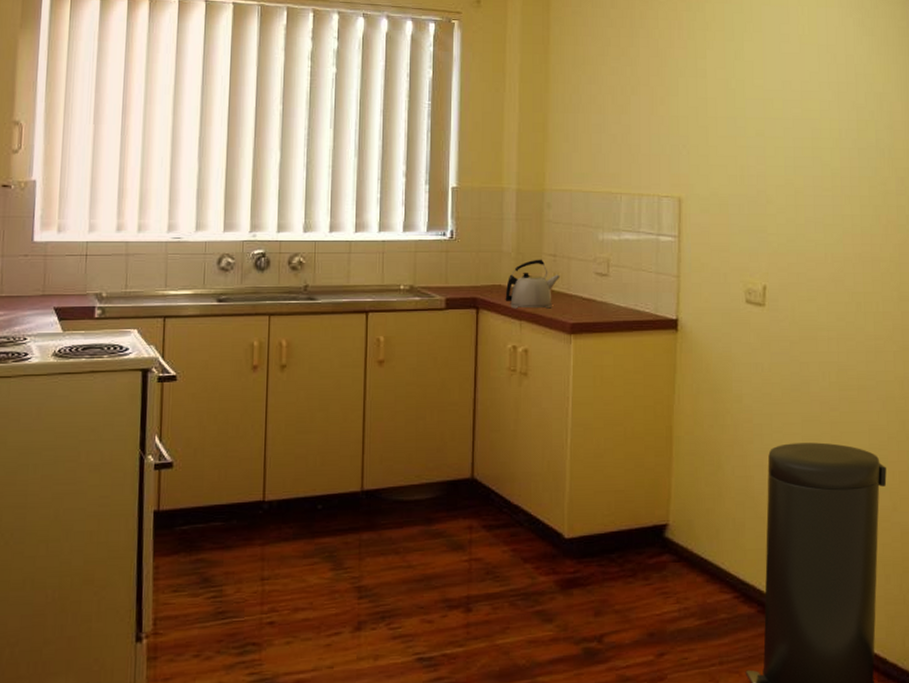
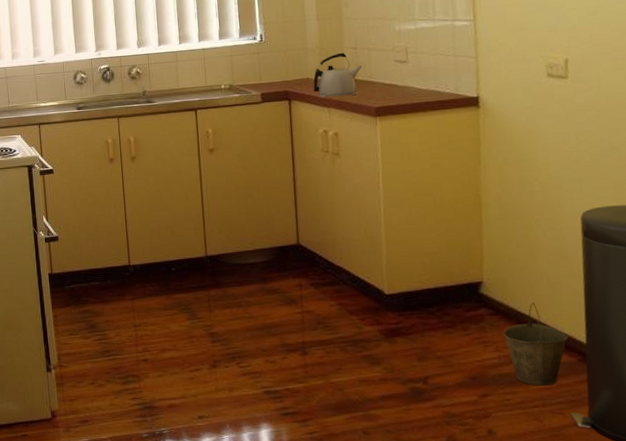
bucket: none [685,547,749,642] -> present [503,302,569,386]

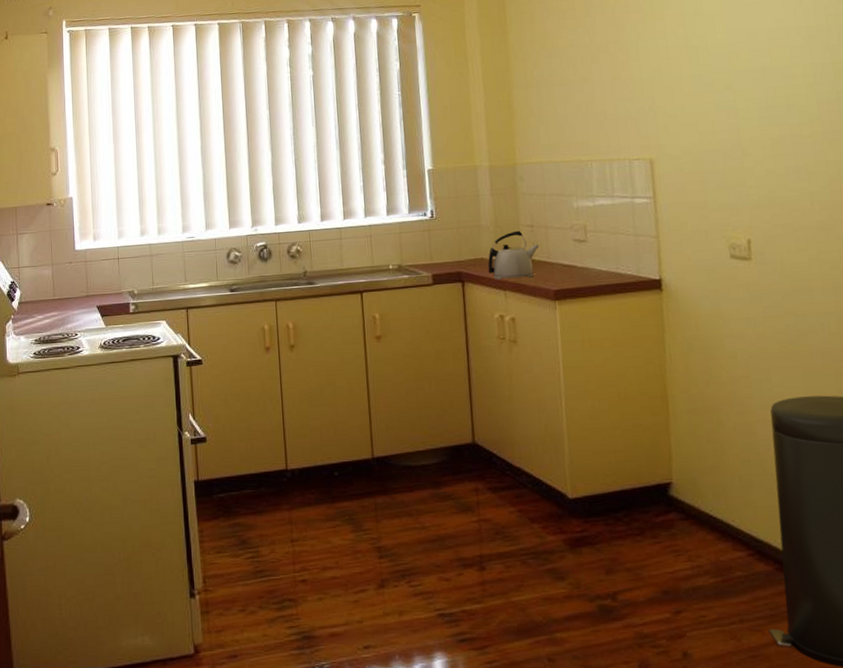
bucket: present [503,302,569,386] -> none [695,505,764,600]

